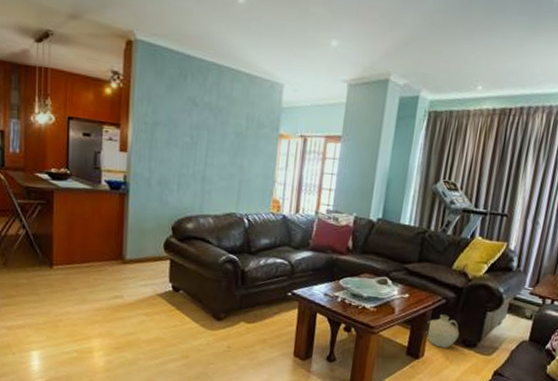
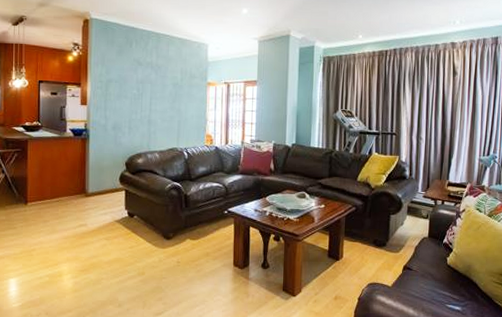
ceramic jug: present [426,314,460,348] -> none [342,220,370,249]

